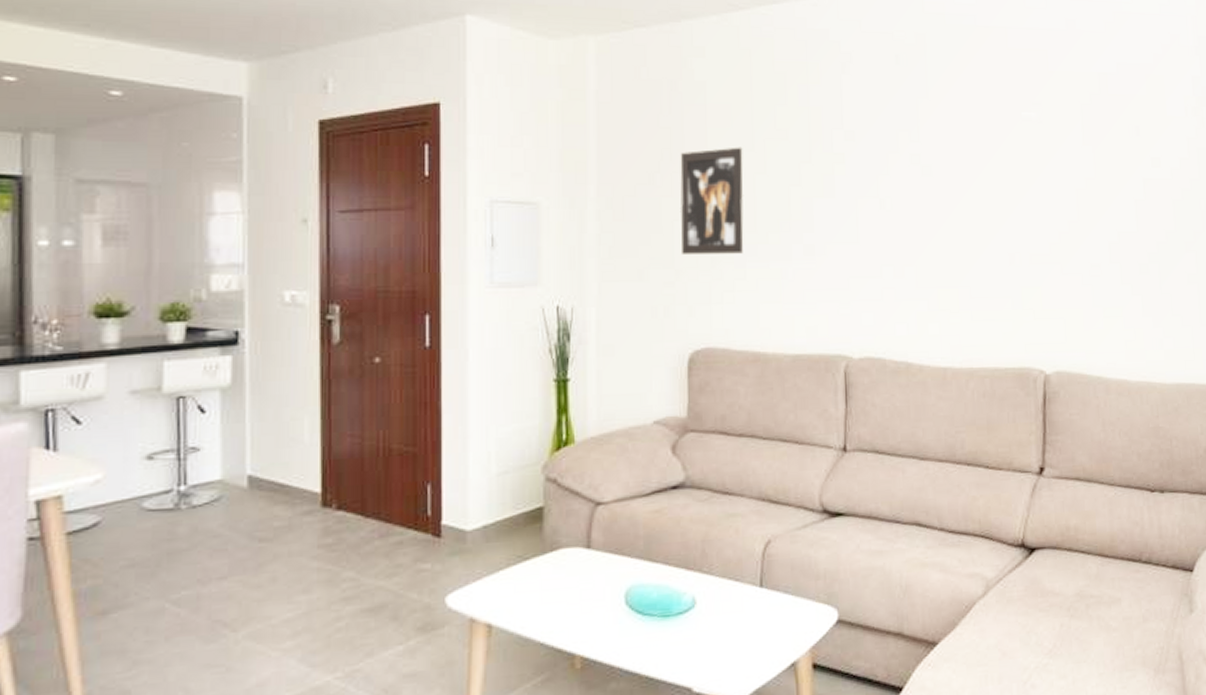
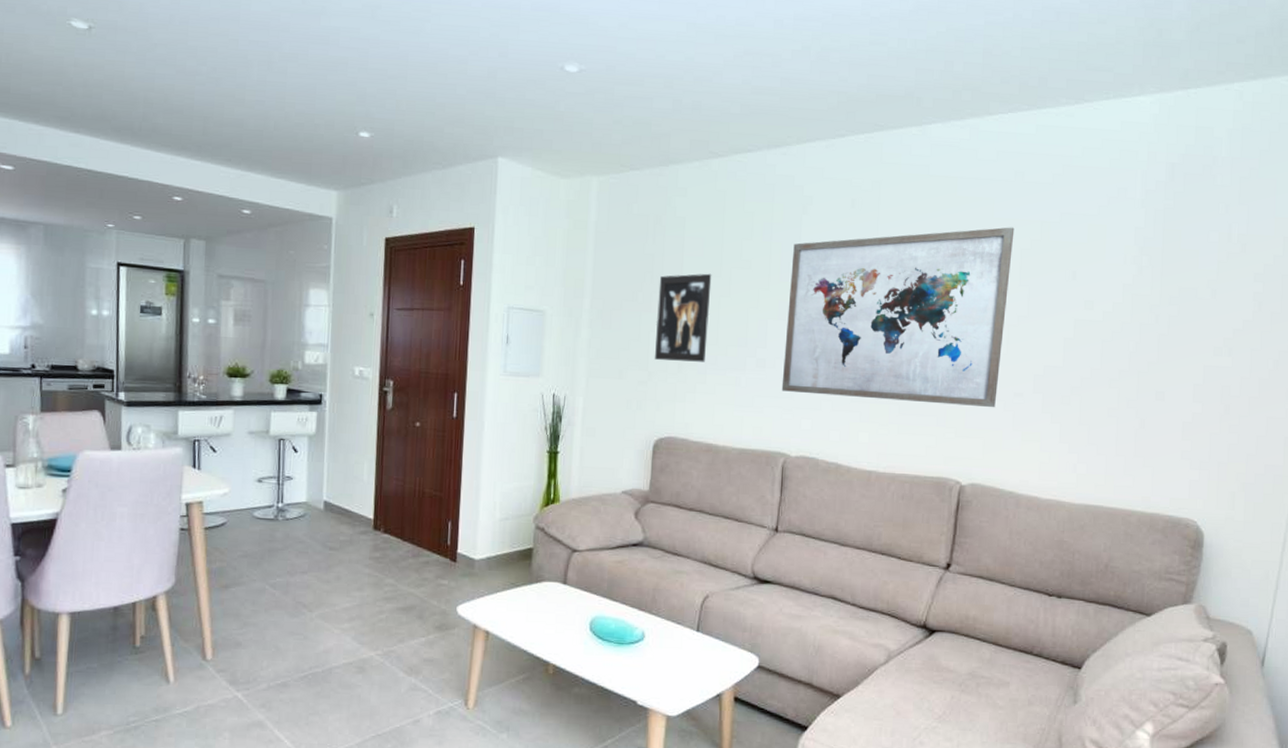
wall art: none [834,80,1073,283] -> present [781,227,1015,408]

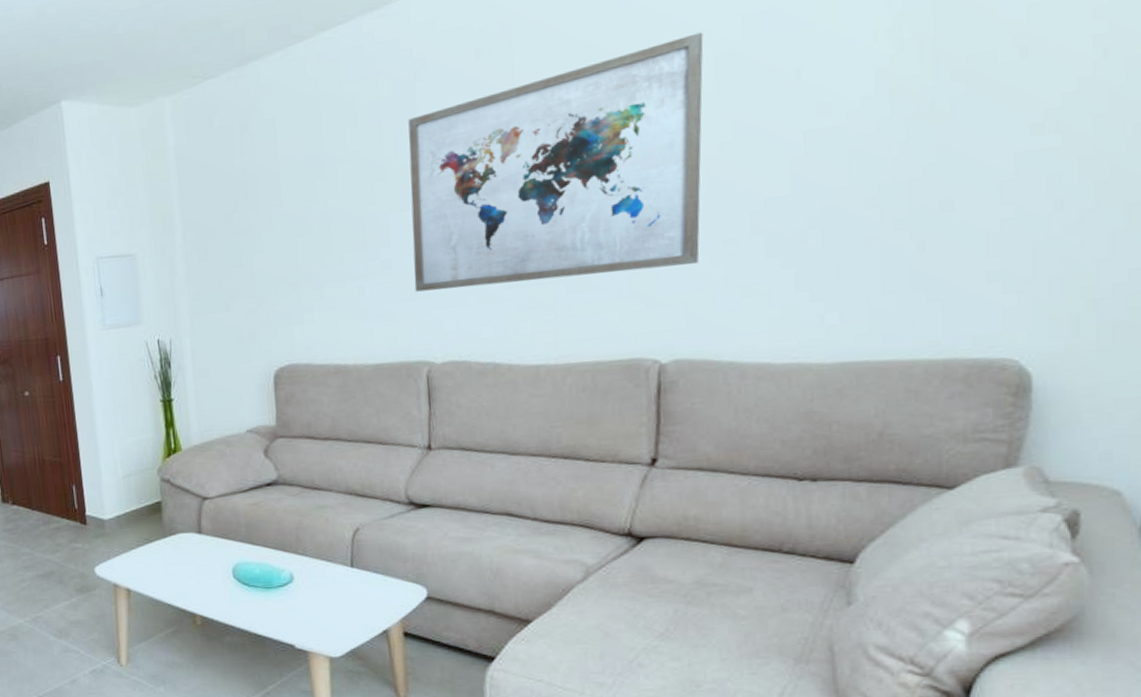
wall art: present [655,273,712,362] -> none [254,175,320,283]

